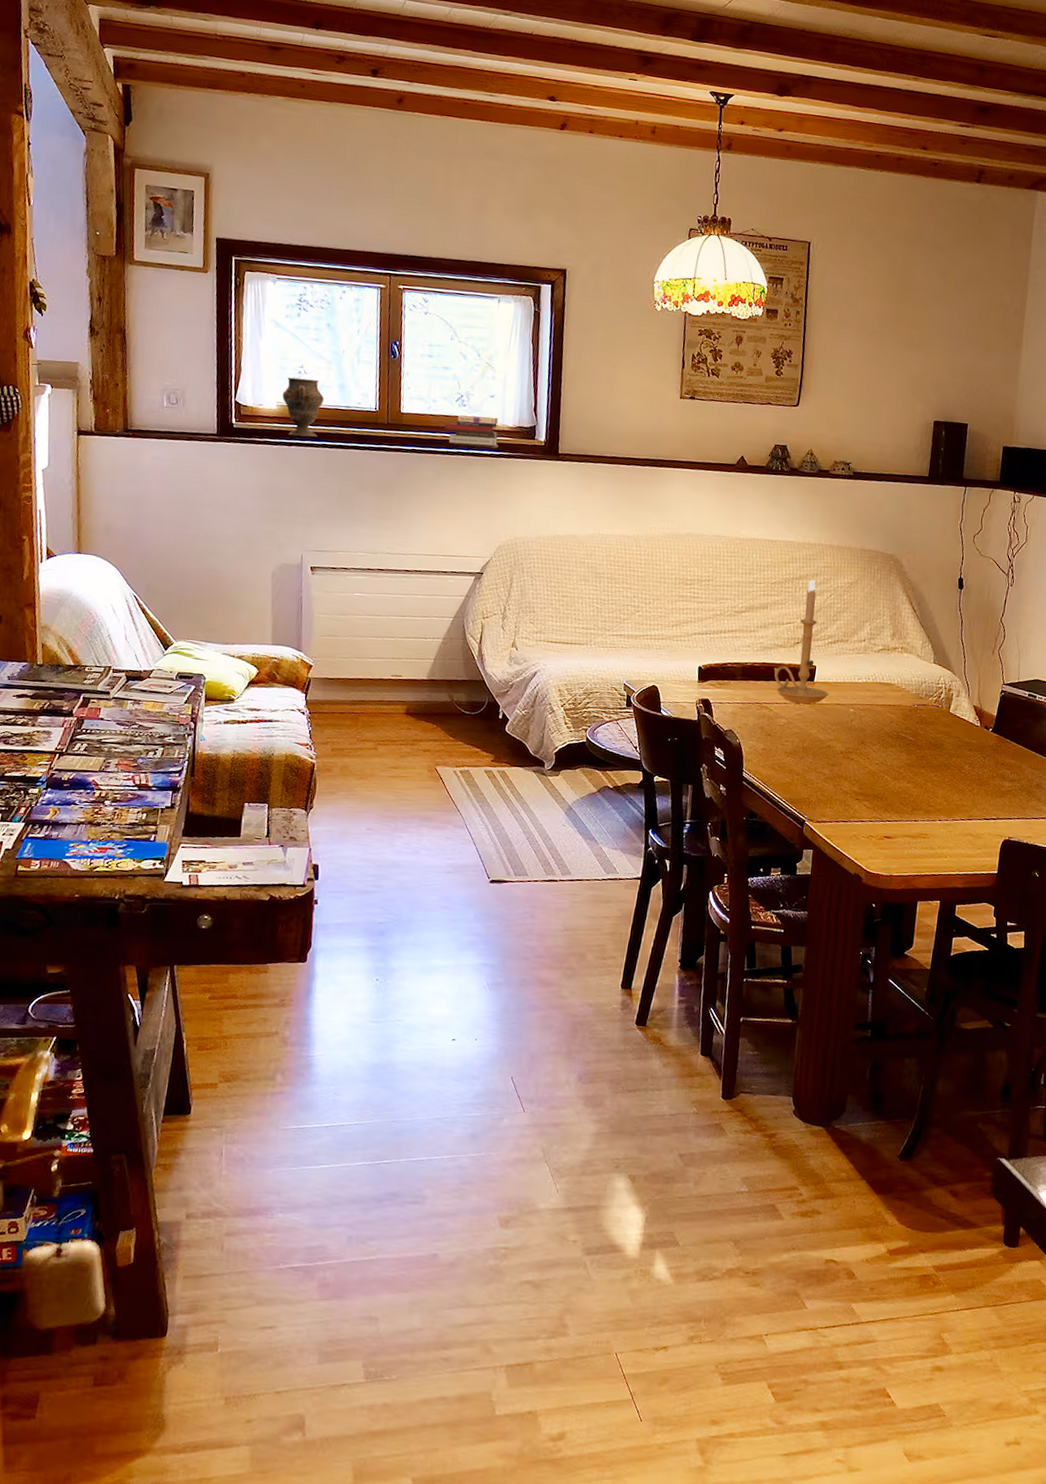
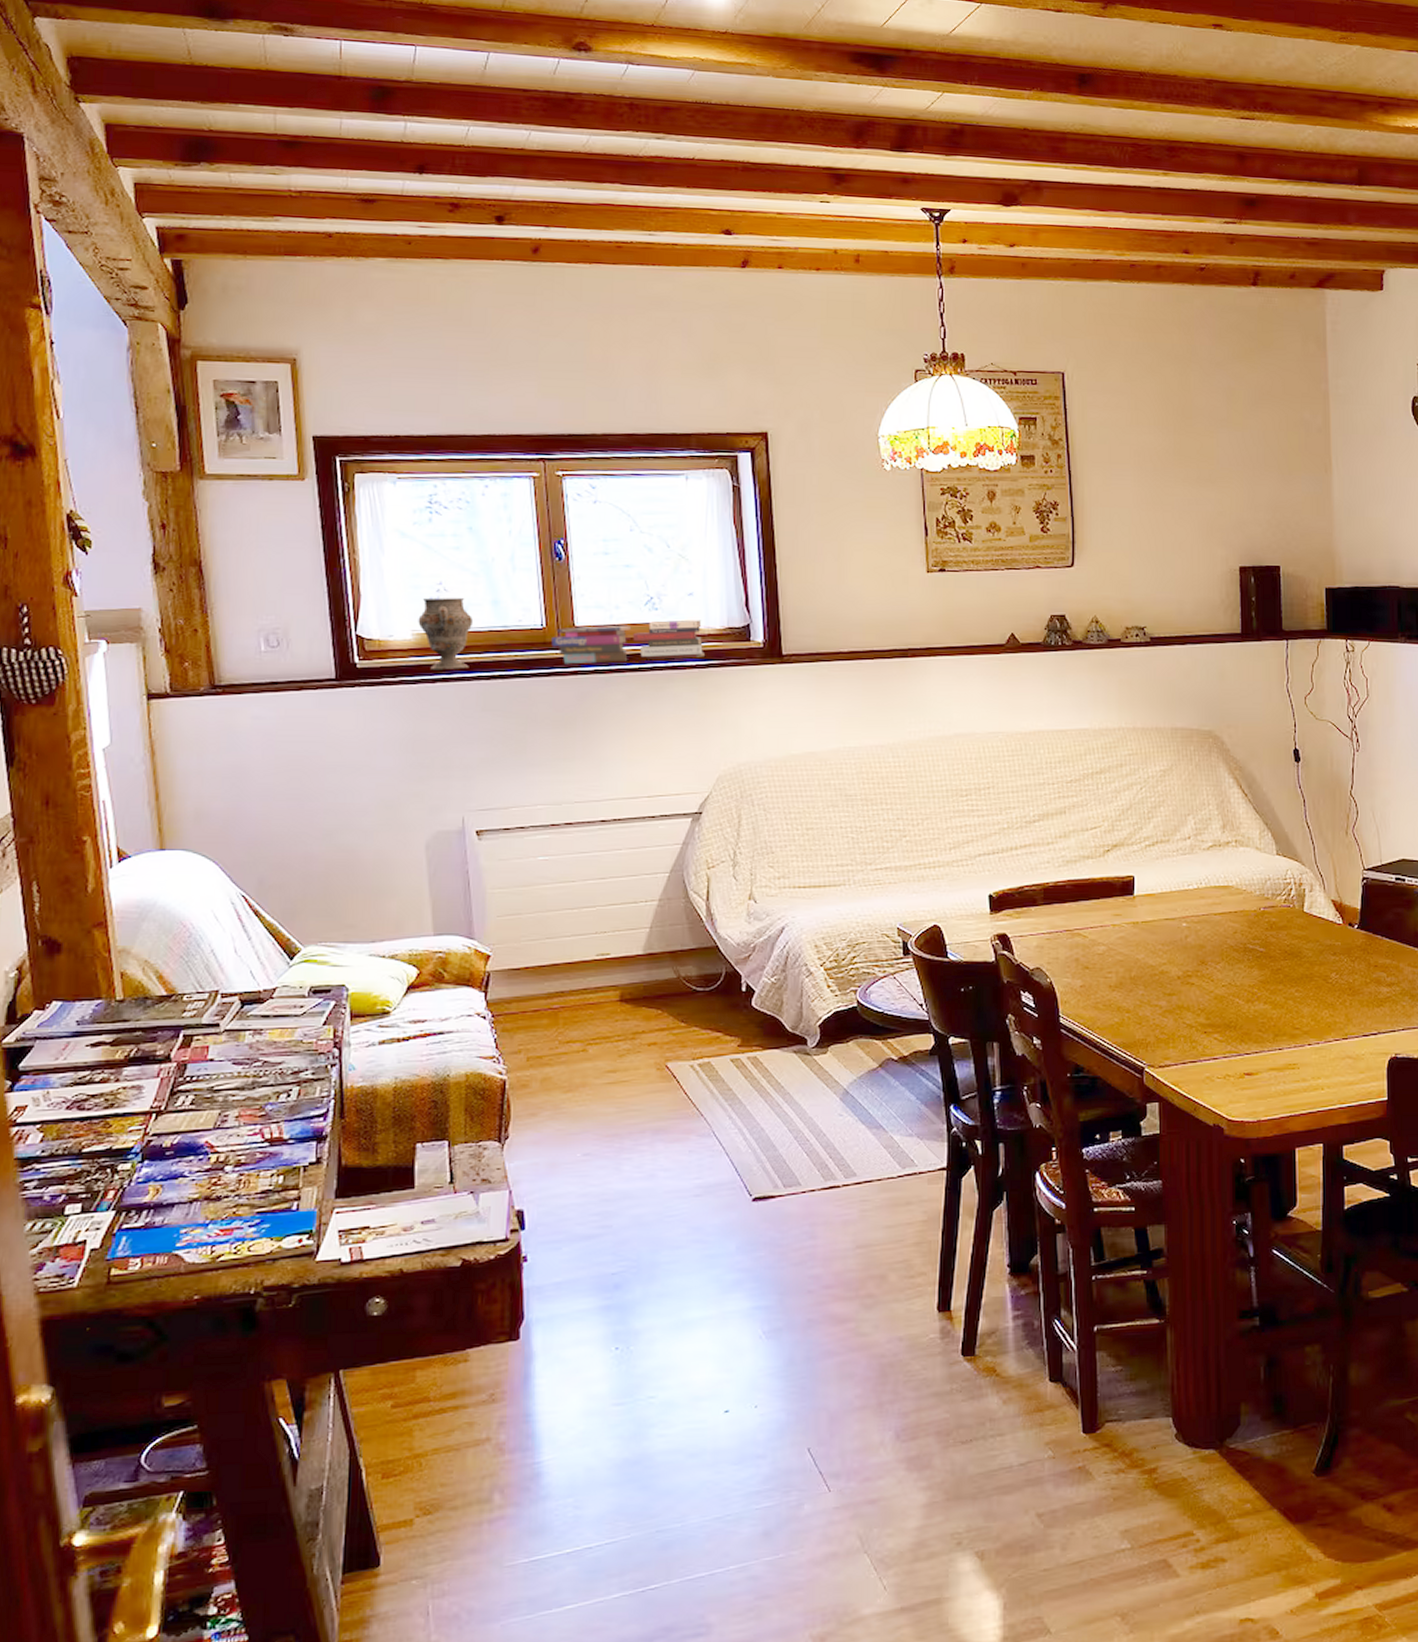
books: none [381,412,444,445] -> present [551,625,632,665]
candle holder: present [774,579,829,704] -> none [1083,772,1154,924]

